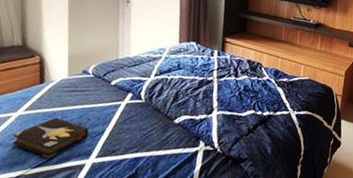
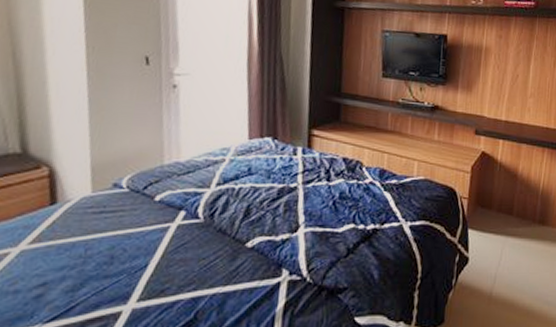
hardback book: present [12,117,89,158] -> none [13,250,126,307]

